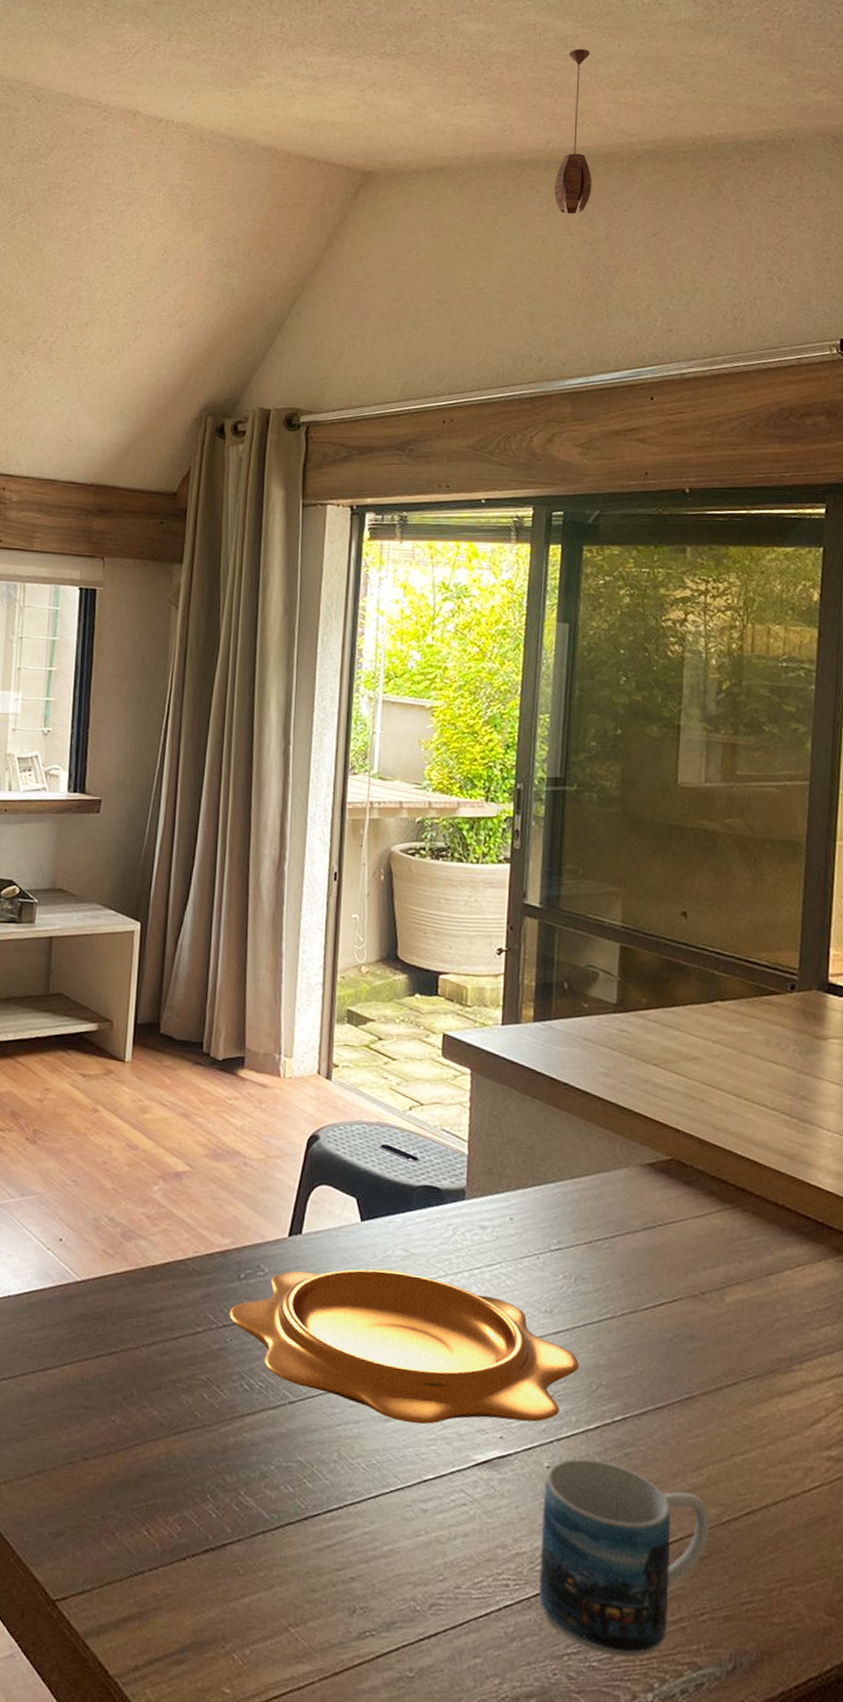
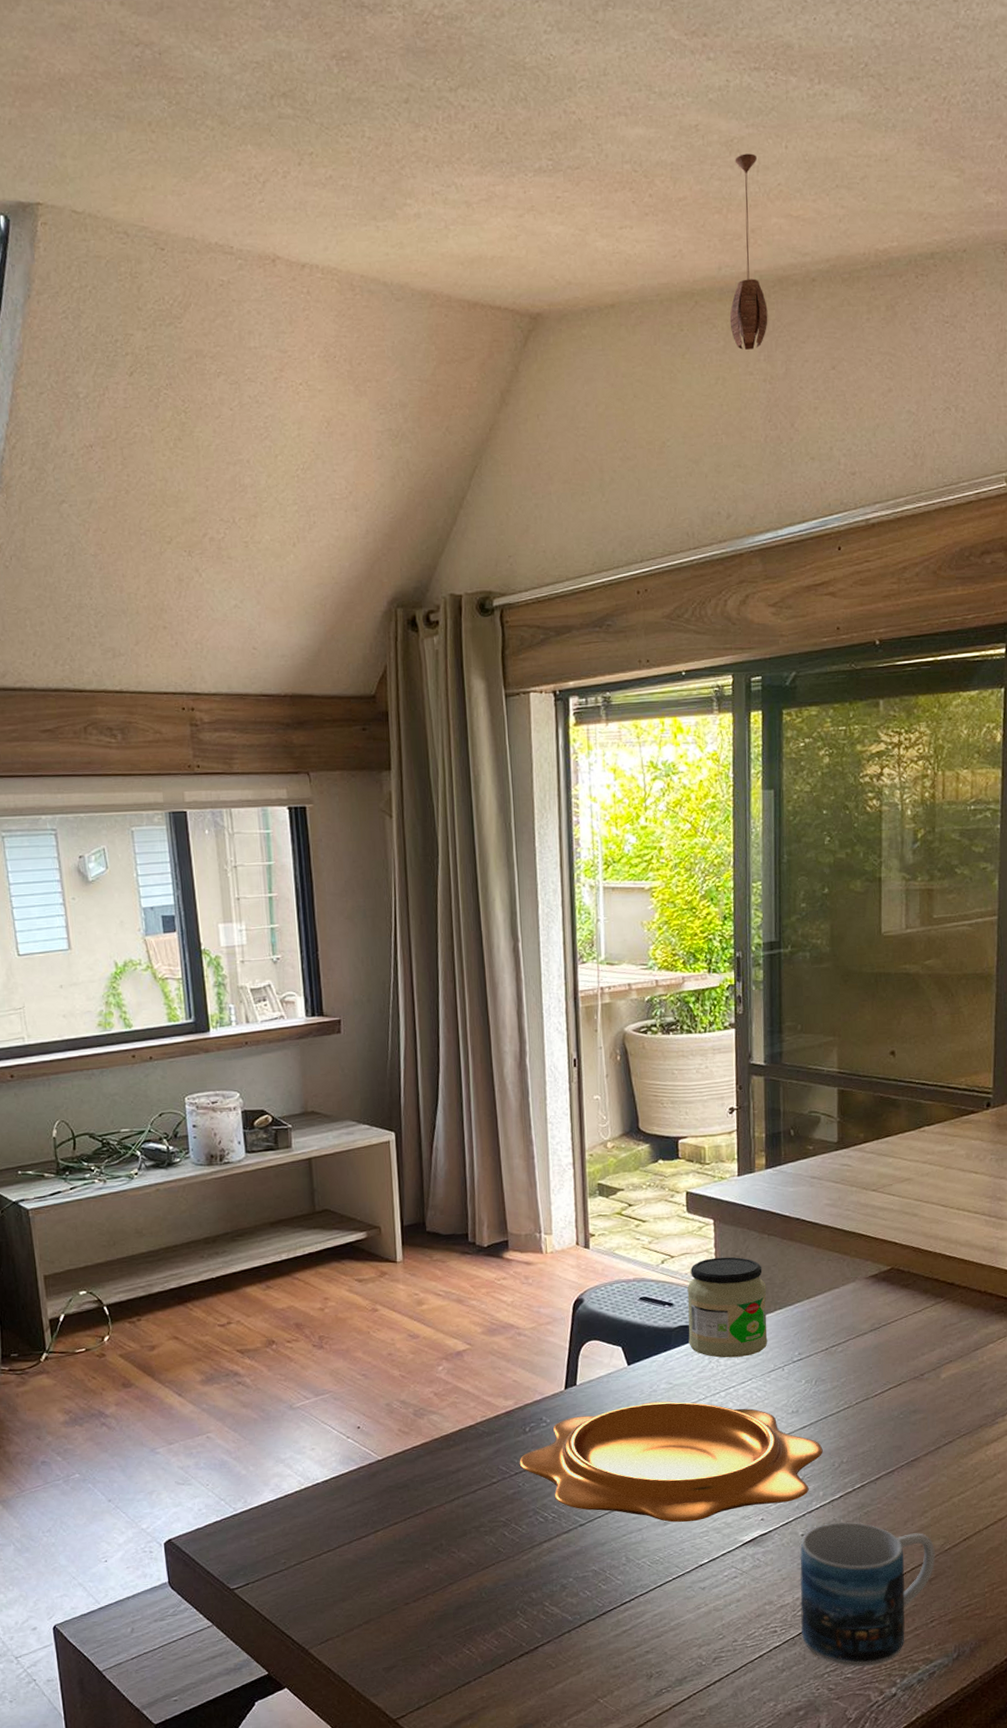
jar: none [432,1113,525,1235] -> present [687,1257,768,1358]

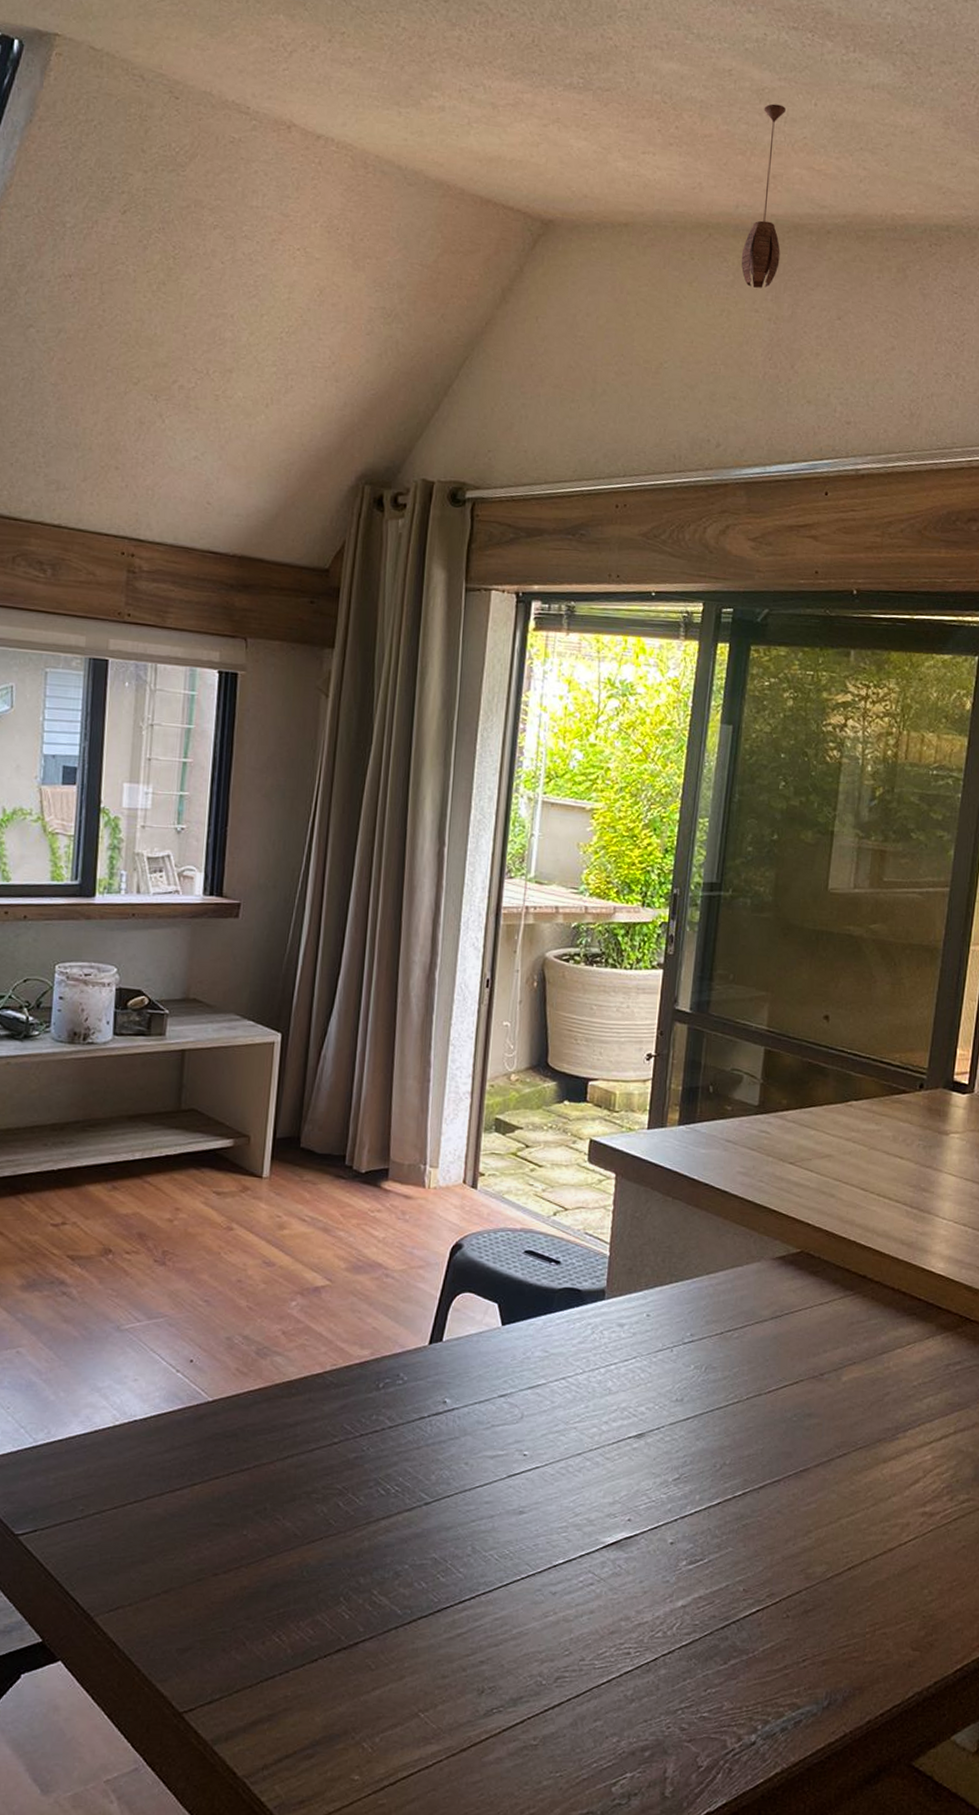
decorative bowl: present [519,1401,823,1523] -> none [366,1370,705,1513]
jar: present [687,1257,768,1358] -> none [572,1216,664,1331]
mug: present [800,1522,935,1667] -> none [657,1533,816,1706]

